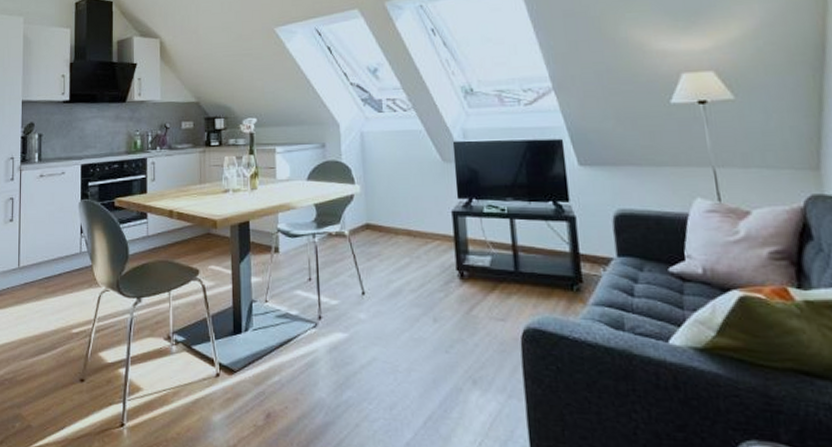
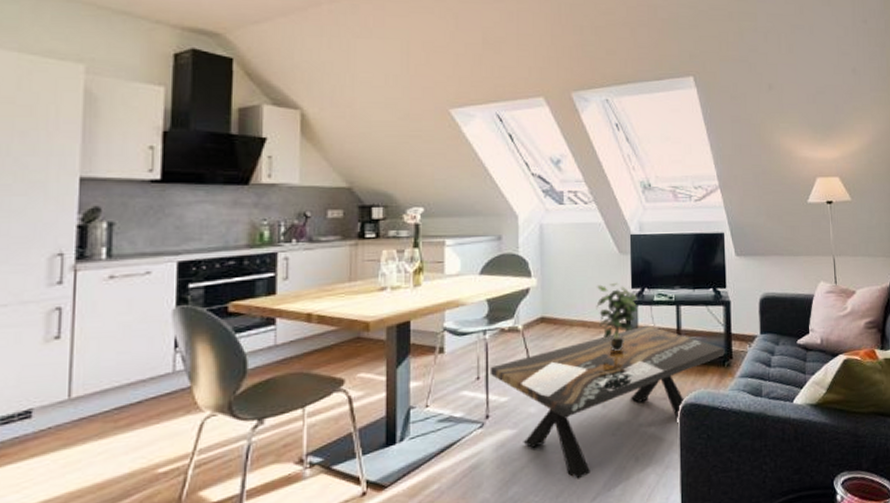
coffee table: none [320,238,573,394] -> present [489,325,725,479]
potted plant: none [421,191,467,263] -> present [596,282,639,351]

